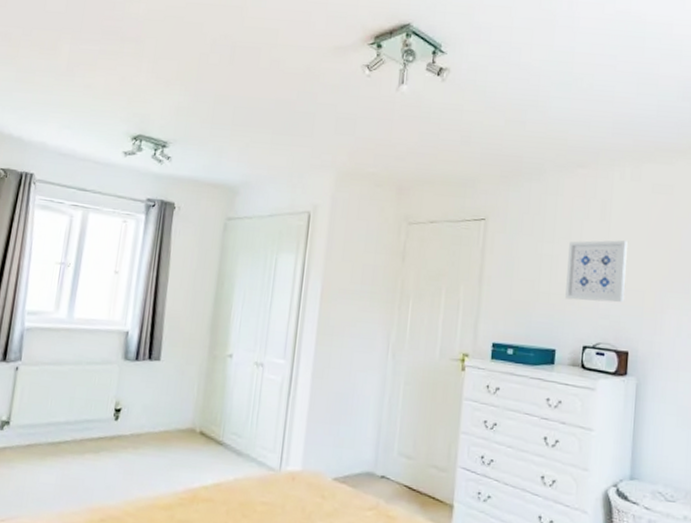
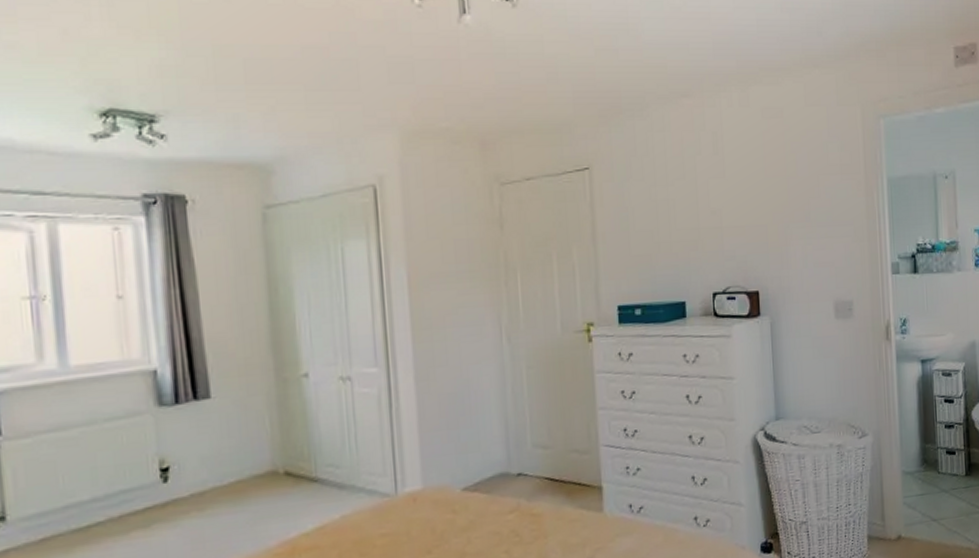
wall art: present [565,240,627,303] -> none [684,174,747,246]

